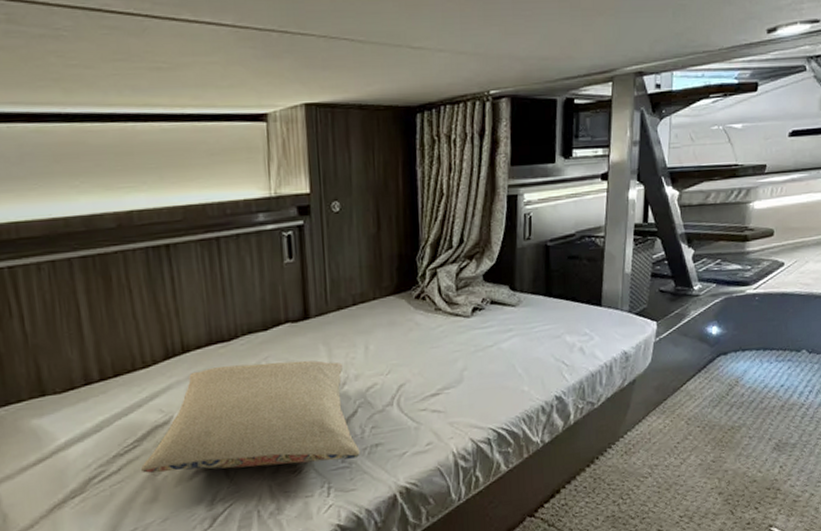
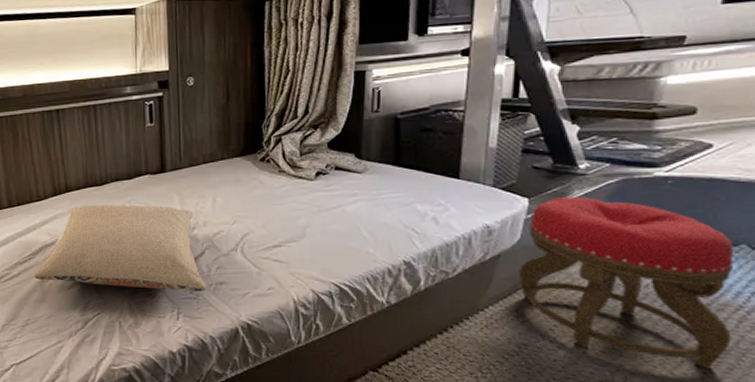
stool: none [651,316,798,463] -> present [519,196,734,369]

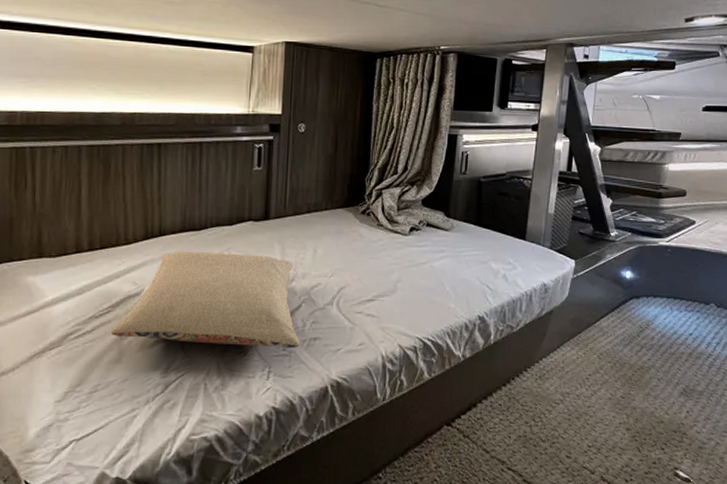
stool: present [519,196,734,369] -> none [566,259,707,408]

